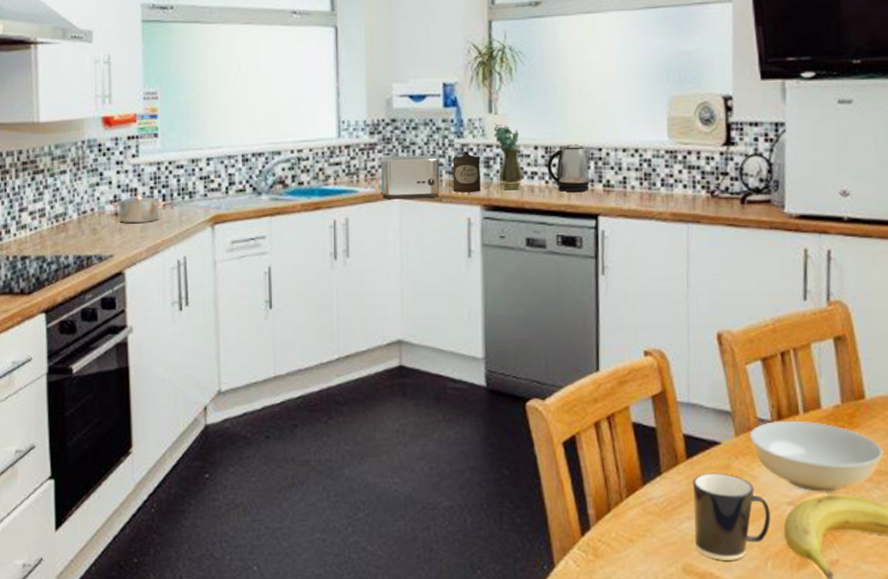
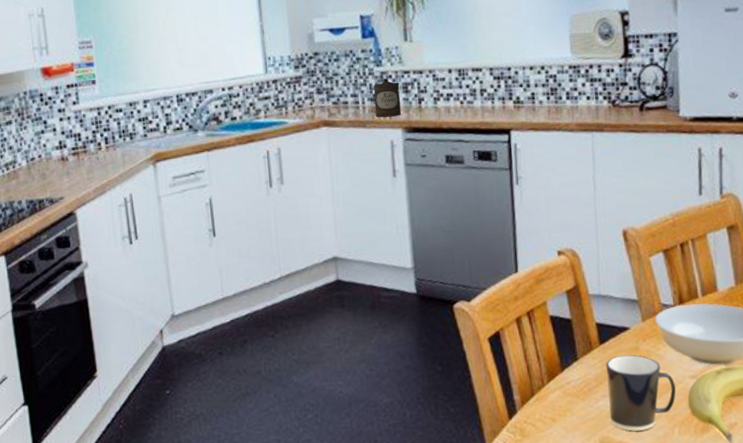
cooking pot: present [111,192,167,224] -> none [57,137,109,167]
toaster: present [380,155,444,200] -> none [306,84,366,129]
vase: present [494,122,523,191] -> none [410,50,440,113]
kettle: present [547,144,591,192] -> none [461,66,501,111]

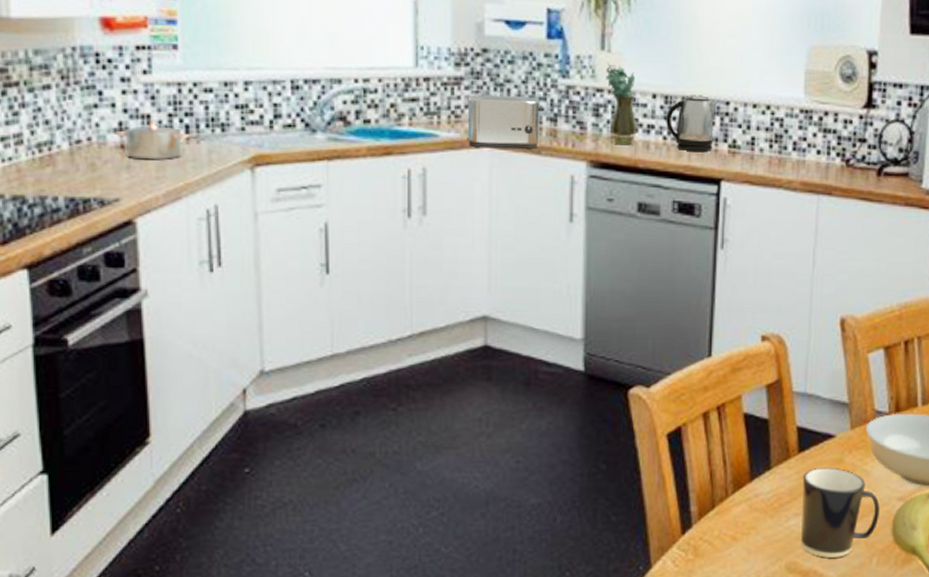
cooking pot: none [57,137,109,167] -> present [114,120,191,161]
toaster: none [306,84,366,129] -> present [467,95,545,150]
canister: present [373,78,401,118] -> none [554,94,588,145]
vase: none [410,50,440,113] -> present [606,62,638,146]
kettle: none [461,66,501,111] -> present [666,95,717,151]

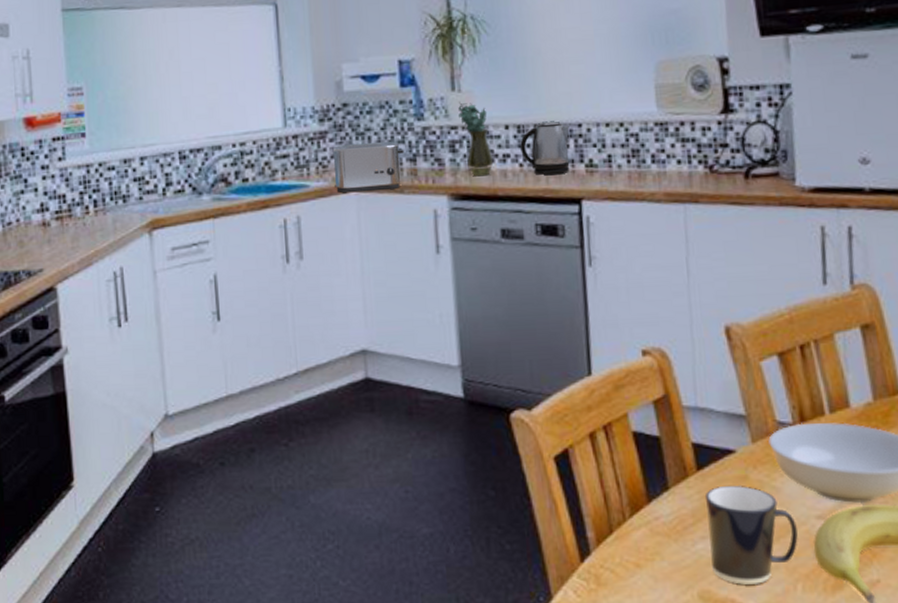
cooking pot: present [114,120,191,161] -> none [37,199,99,234]

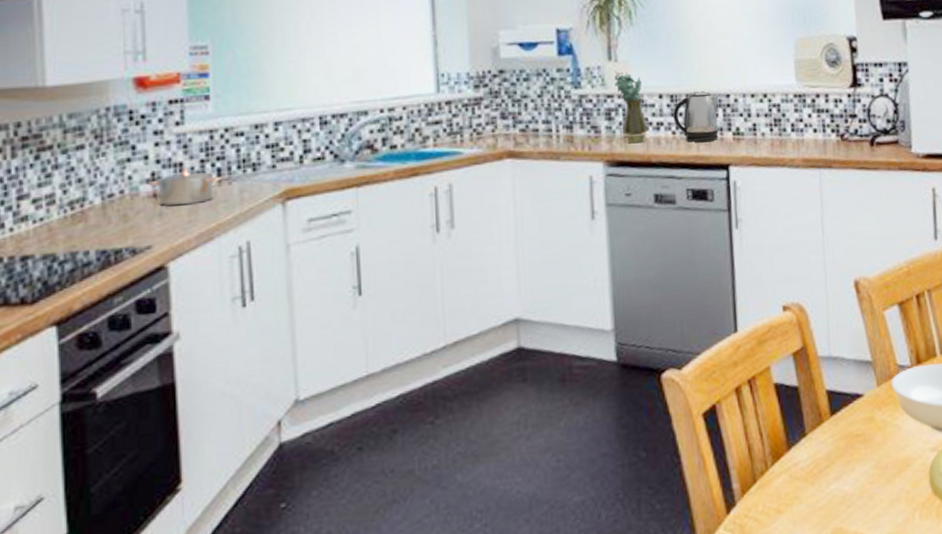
cooking pot: none [37,199,99,234] -> present [147,167,223,206]
toaster: present [332,141,404,194] -> none [487,109,561,161]
mug: present [704,484,798,586] -> none [837,426,916,519]

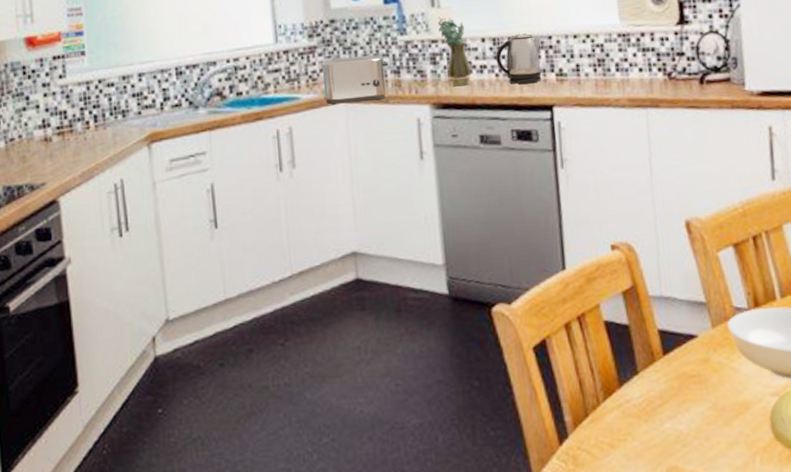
cooking pot: present [147,167,223,206] -> none [39,114,99,149]
toaster: none [487,109,561,161] -> present [321,55,389,105]

